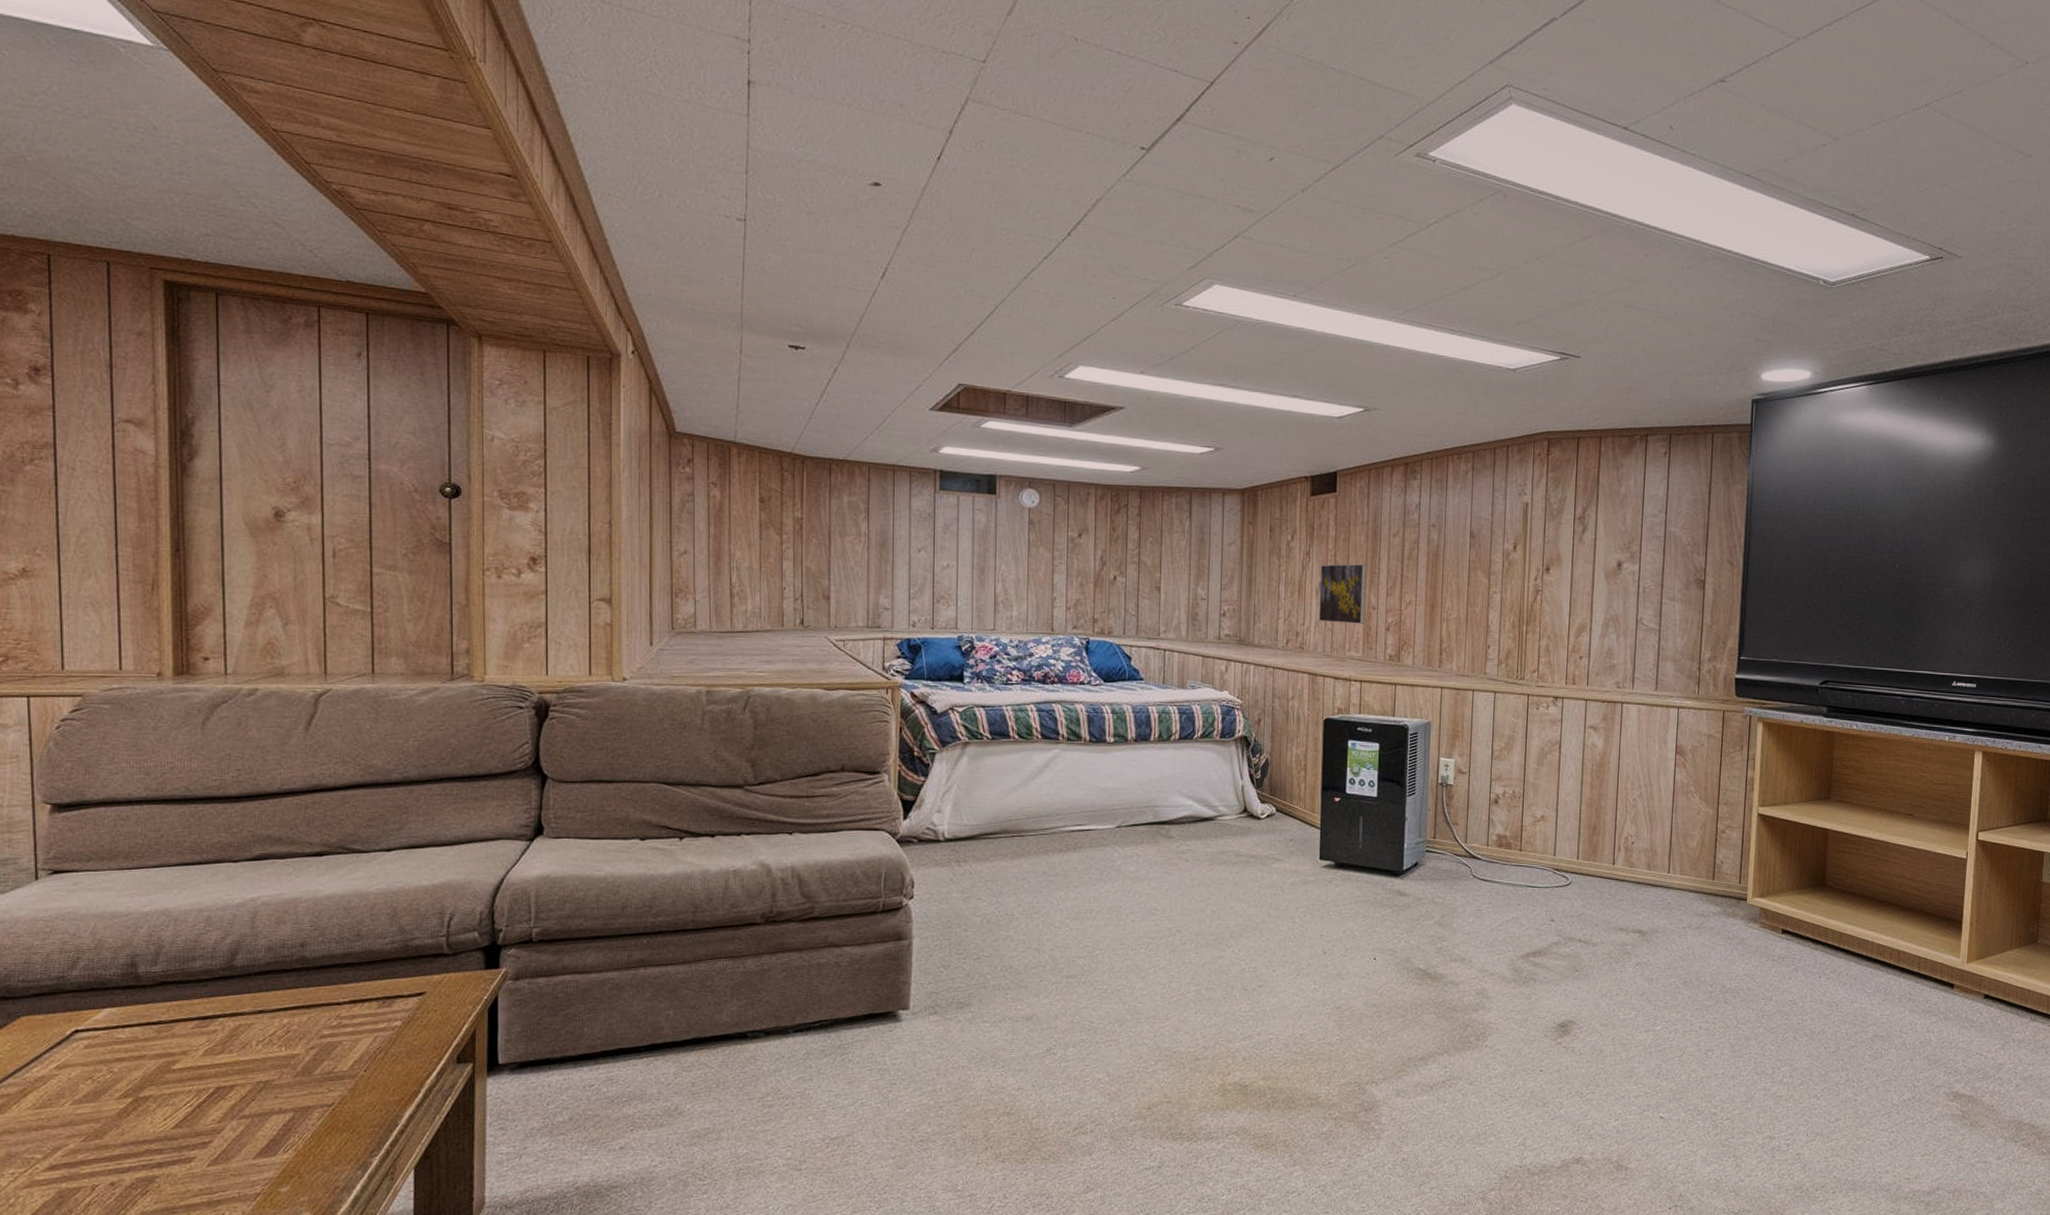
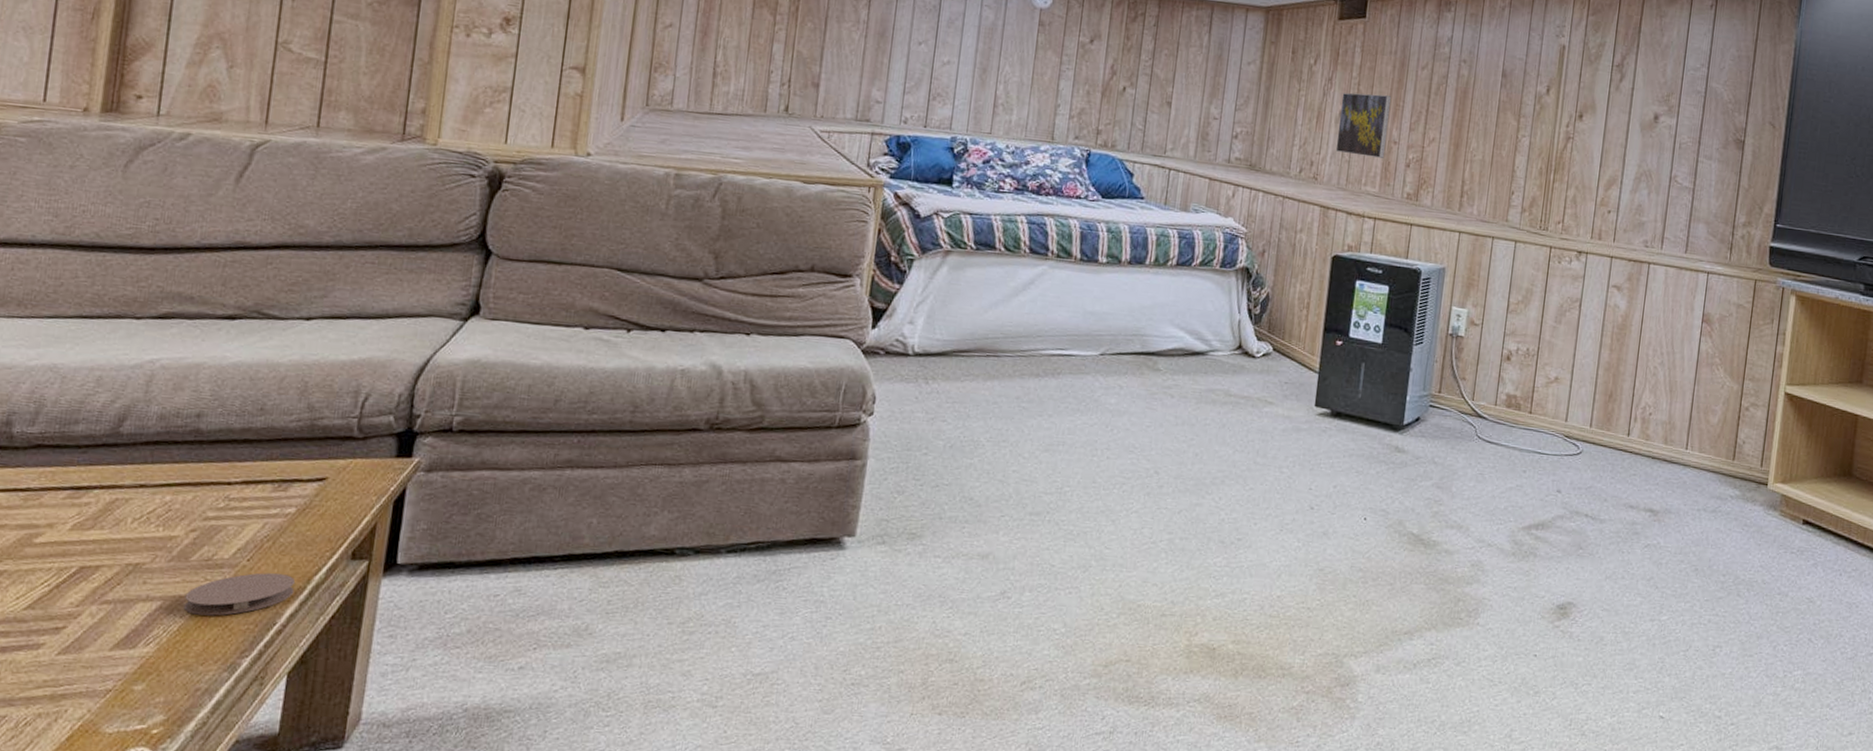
coaster: none [313,1081,410,1122] -> present [183,573,296,616]

